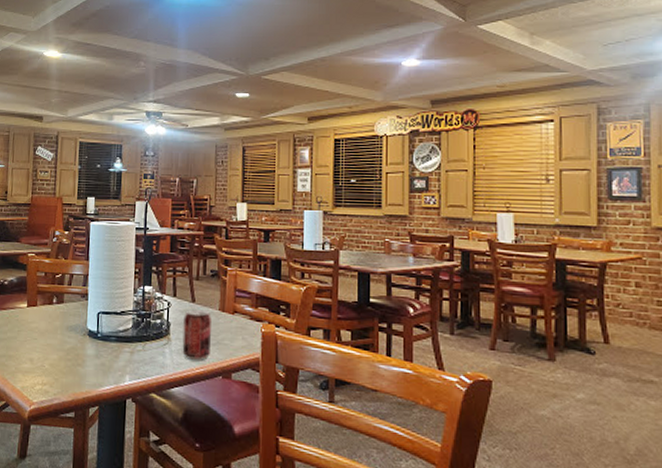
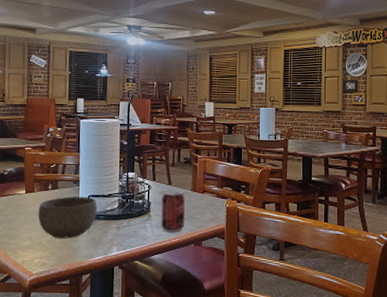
bowl: none [40,312,108,363] -> present [38,196,97,239]

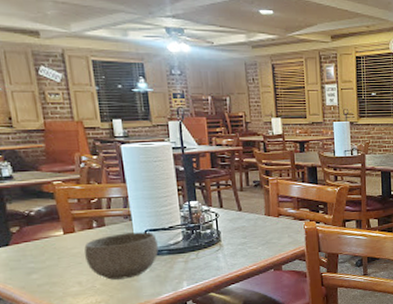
beverage can: present [161,190,185,233] -> none [232,216,262,260]

